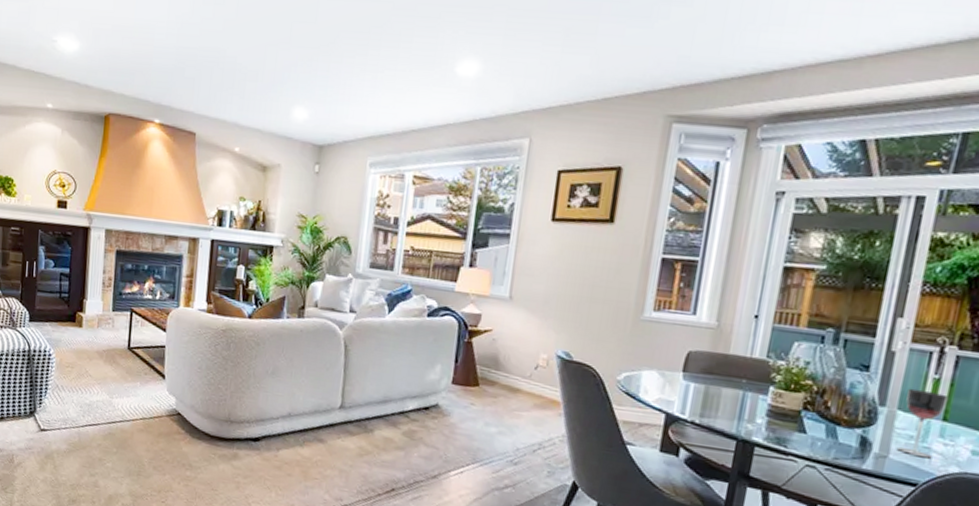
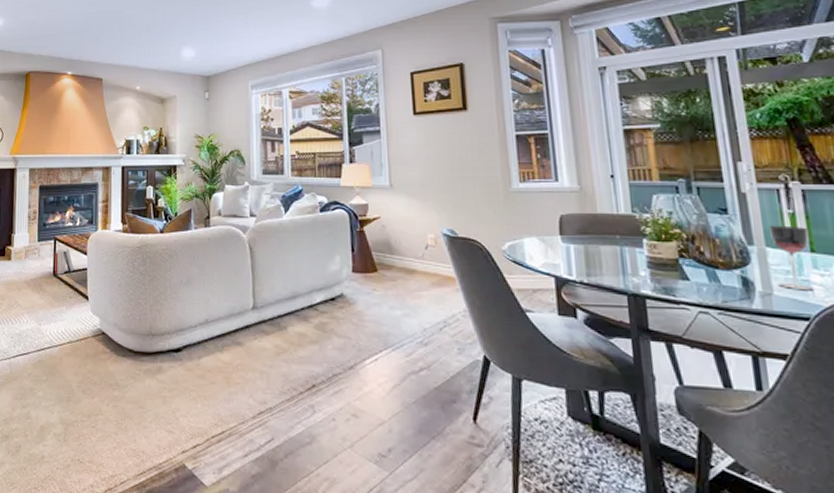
books: none [129,319,151,350] -> present [54,246,74,275]

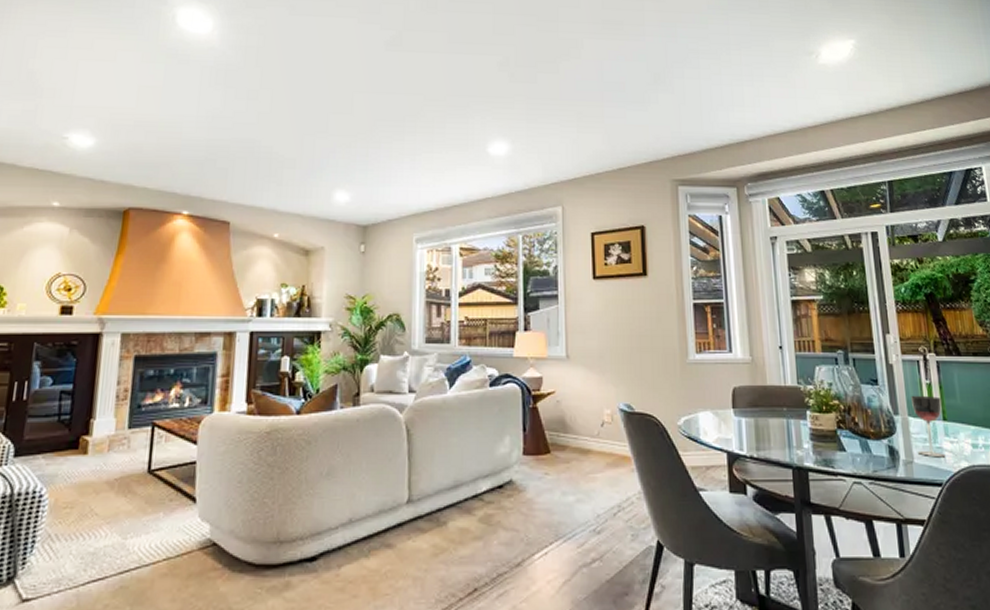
books: present [54,246,74,275] -> none [149,434,178,471]

